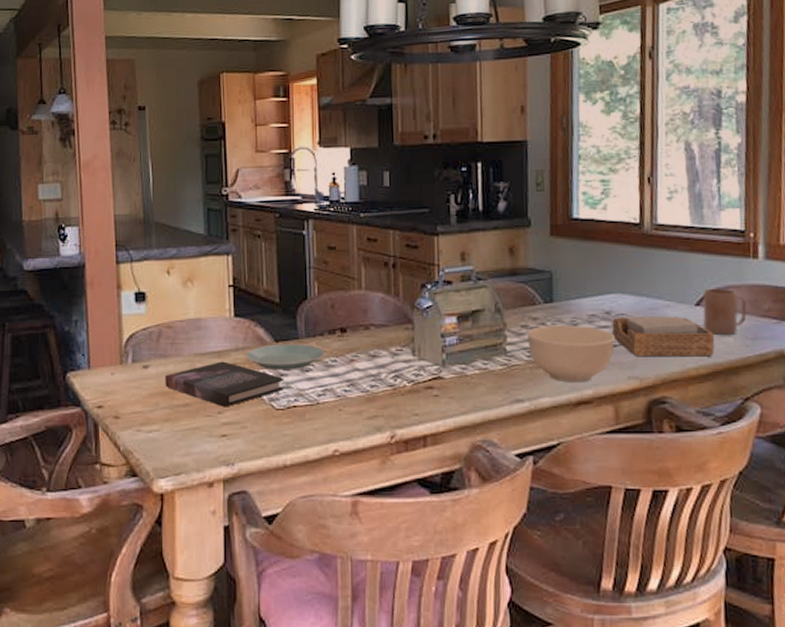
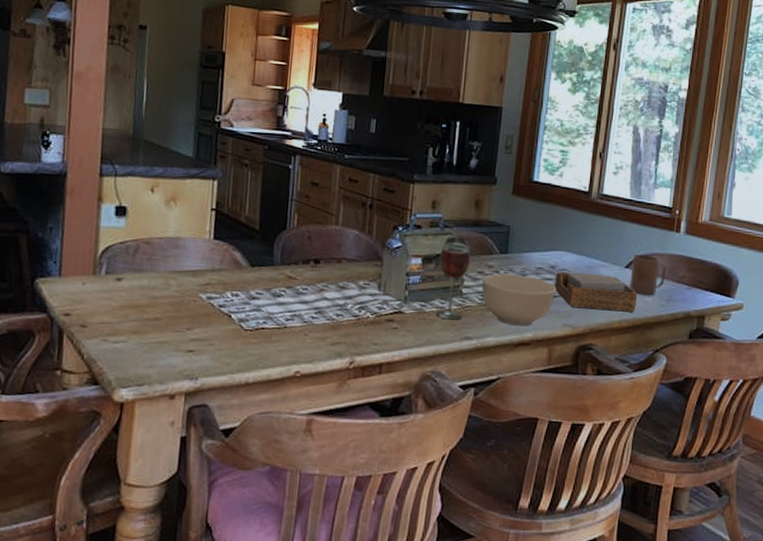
book: present [165,361,285,407] -> none [137,280,256,325]
plate: present [245,344,326,371] -> none [219,268,298,294]
wineglass: none [476,289,511,382] -> present [437,236,471,320]

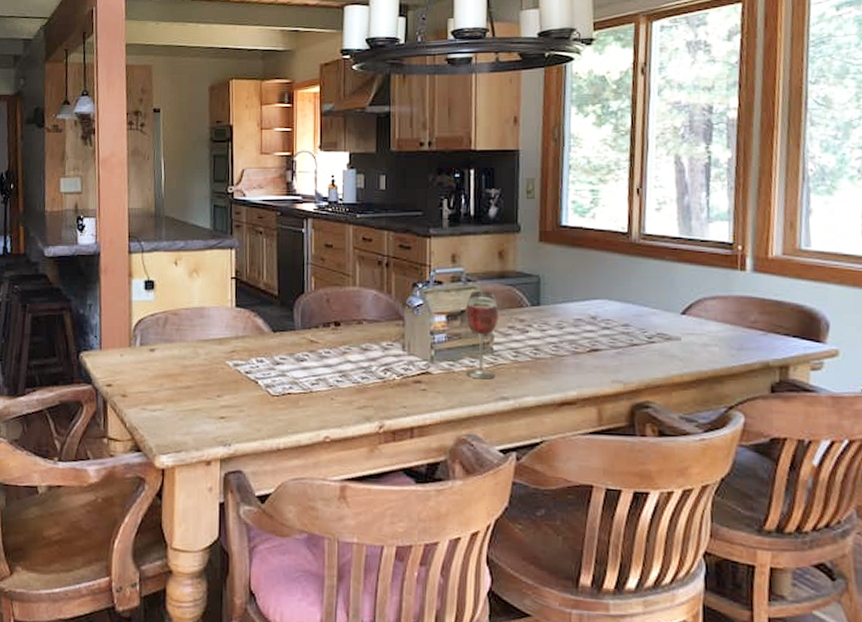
bowl: present [481,273,557,326] -> none [513,327,601,384]
napkin holder: present [553,271,638,313] -> none [596,322,700,365]
mug: present [629,254,666,295] -> none [687,298,733,344]

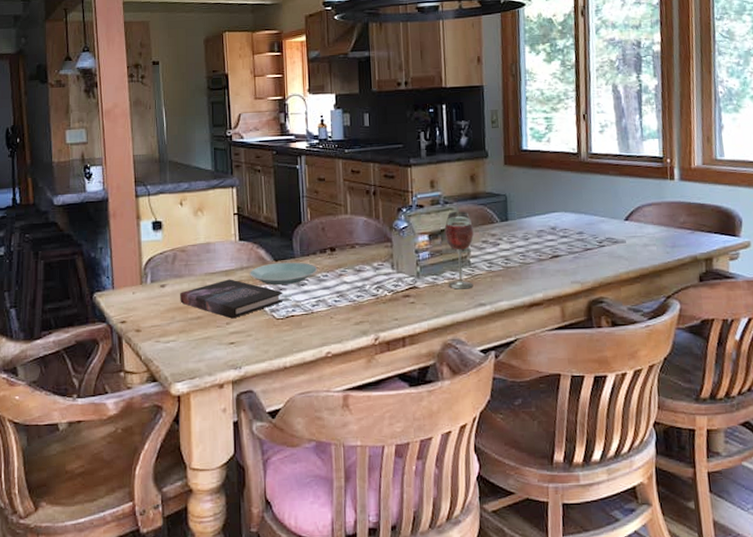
book: none [169,348,280,391] -> present [180,279,283,319]
plate: none [244,334,320,359] -> present [249,262,318,286]

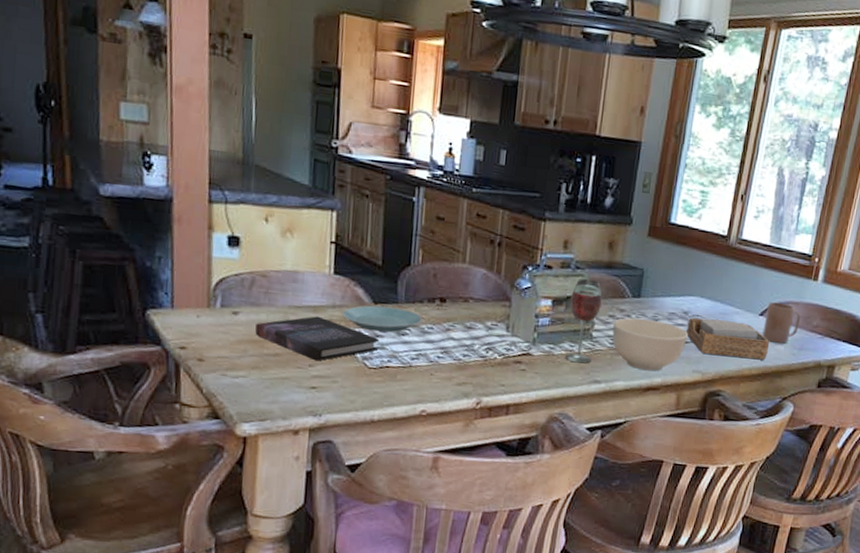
bowl: none [486,239,561,288] -> present [612,317,689,372]
napkin holder: none [557,229,642,265] -> present [685,317,770,360]
mug: none [630,205,667,244] -> present [761,301,800,344]

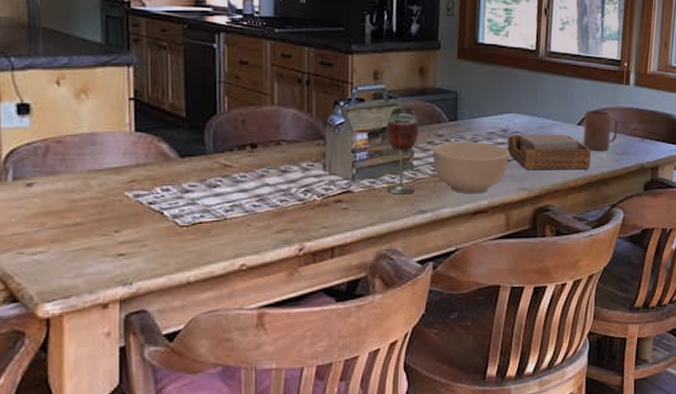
book: present [255,316,380,361] -> none [53,178,190,226]
plate: present [341,305,423,332] -> none [146,159,234,187]

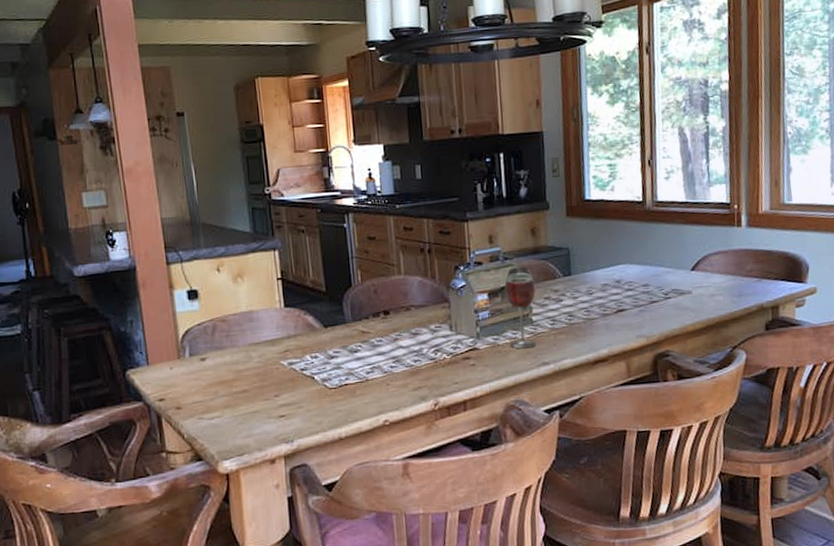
bowl: present [432,141,510,194] -> none [549,294,626,345]
napkin holder: present [506,134,592,171] -> none [621,280,708,318]
mug: present [582,110,618,150] -> none [696,254,733,294]

